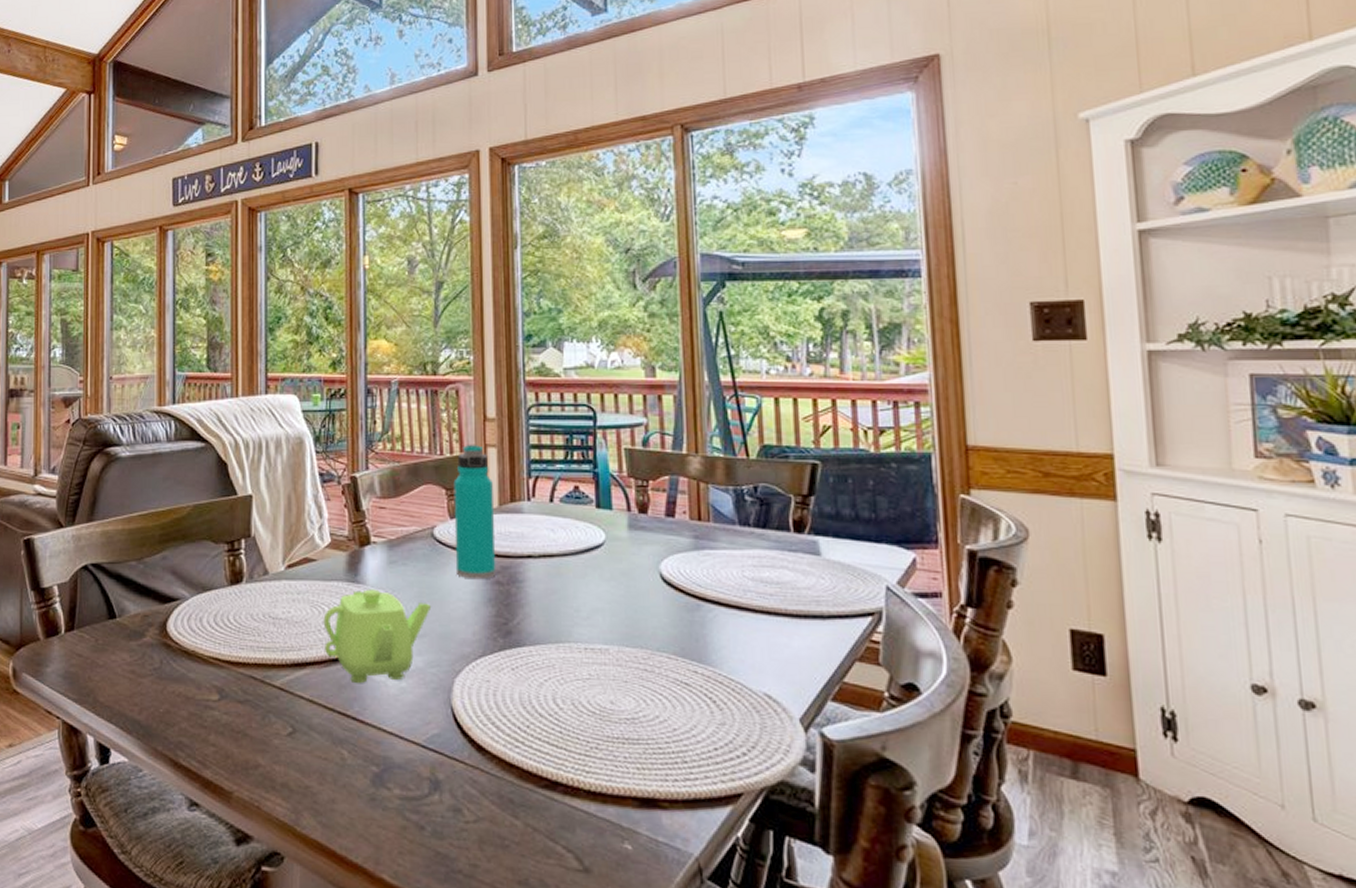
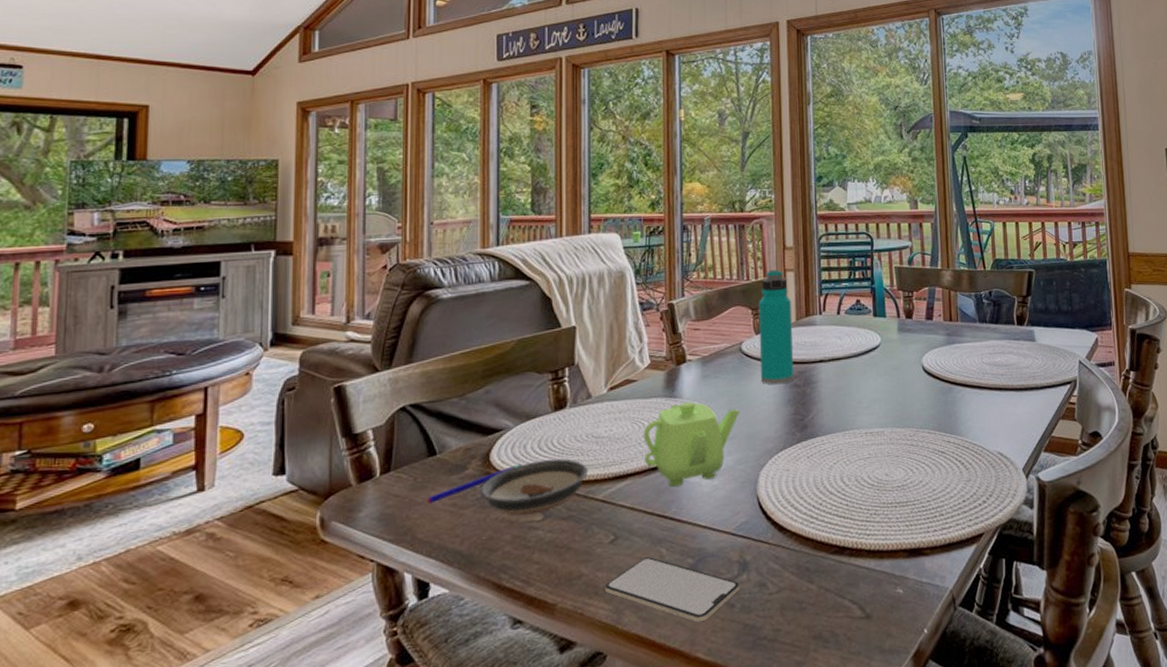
pen: none [108,637,198,668] -> present [427,464,522,504]
saucer: none [157,636,265,693] -> present [479,459,588,516]
smartphone: none [283,757,430,839] -> present [605,557,740,622]

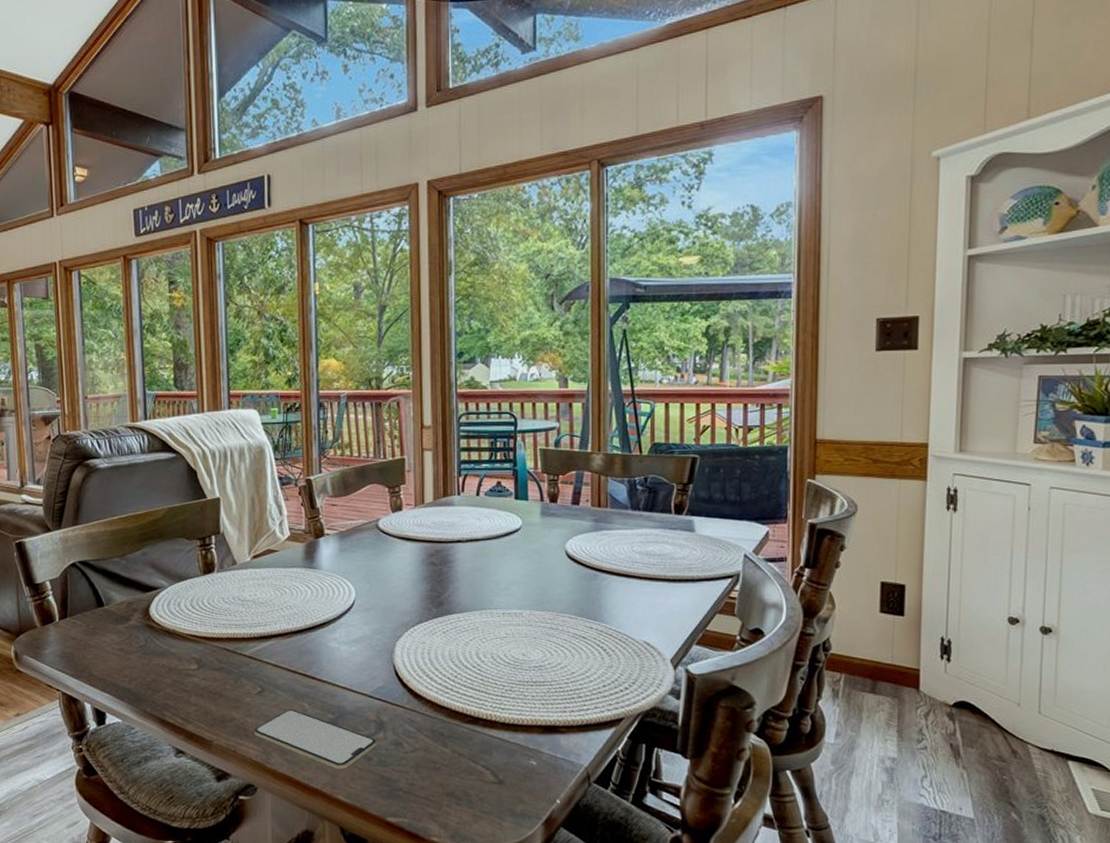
pen: present [427,464,522,504] -> none [99,619,178,647]
saucer: present [479,459,588,516] -> none [142,617,236,663]
teapot: present [643,401,739,488] -> none [285,573,376,650]
water bottle: present [758,269,794,385] -> none [395,448,431,562]

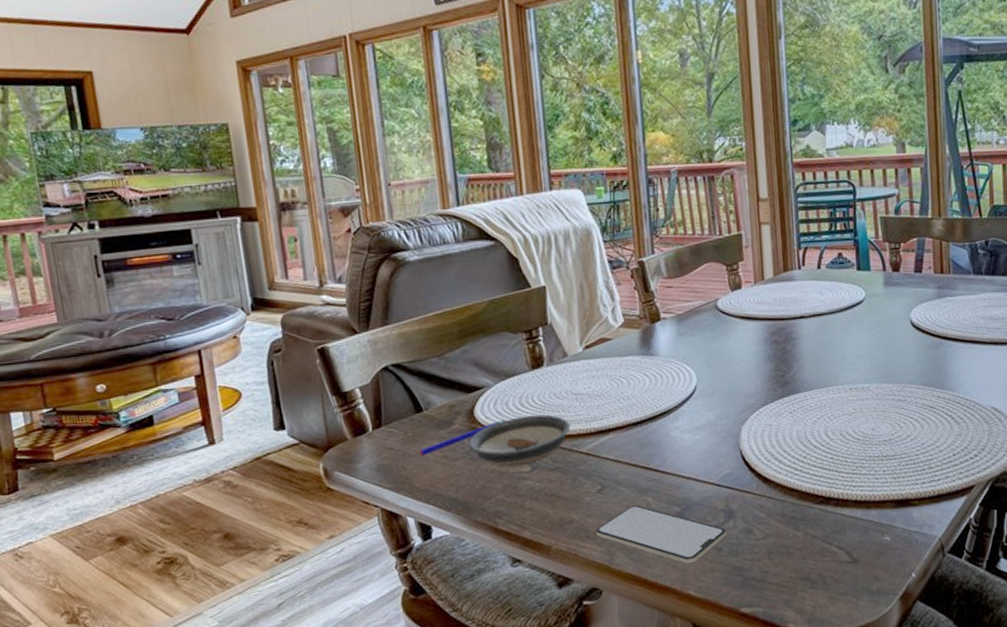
pen: none [99,619,178,647] -> present [419,419,506,456]
saucer: none [142,617,236,663] -> present [468,414,570,467]

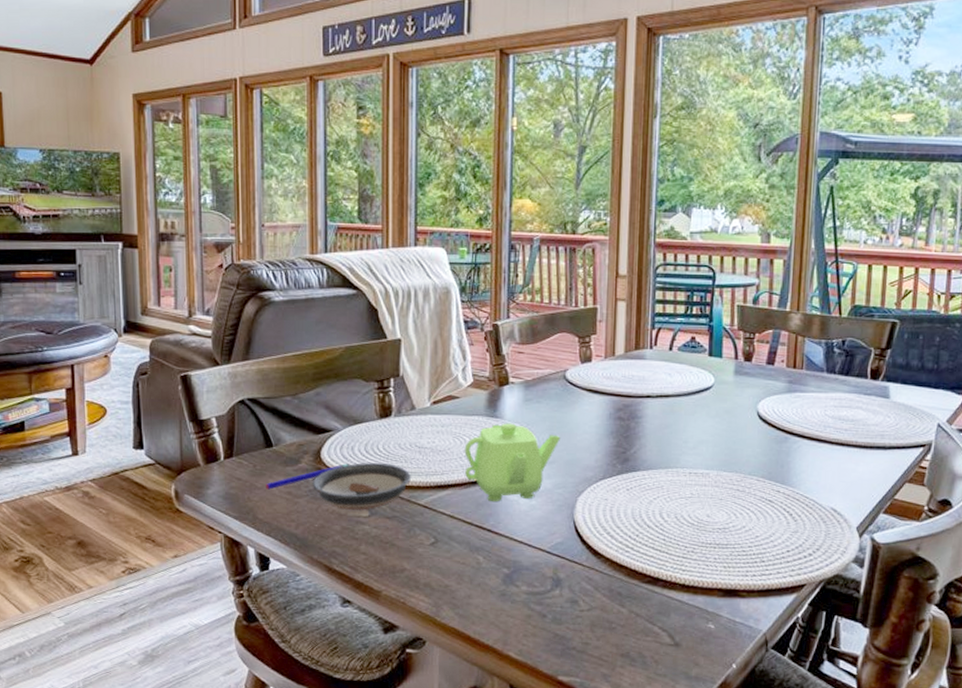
smartphone: present [596,505,726,563] -> none [426,562,552,625]
teapot: none [622,359,718,441] -> present [464,423,560,502]

